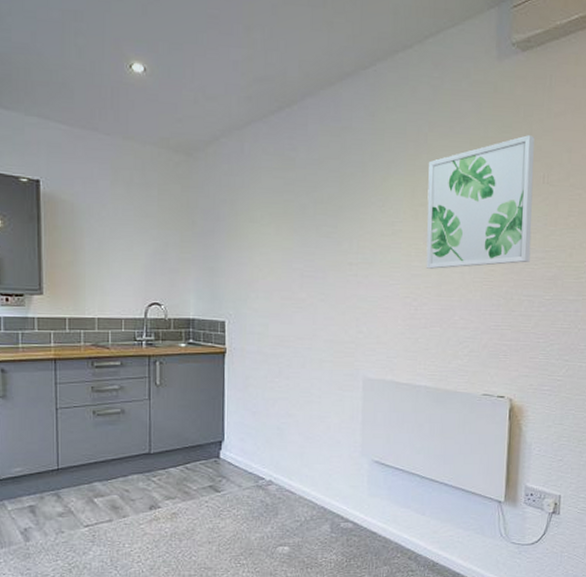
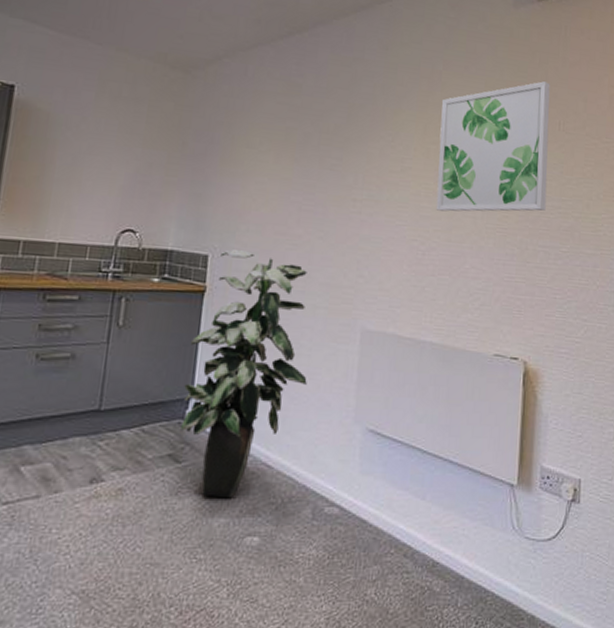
indoor plant: none [216,315,319,518] -> present [181,249,307,499]

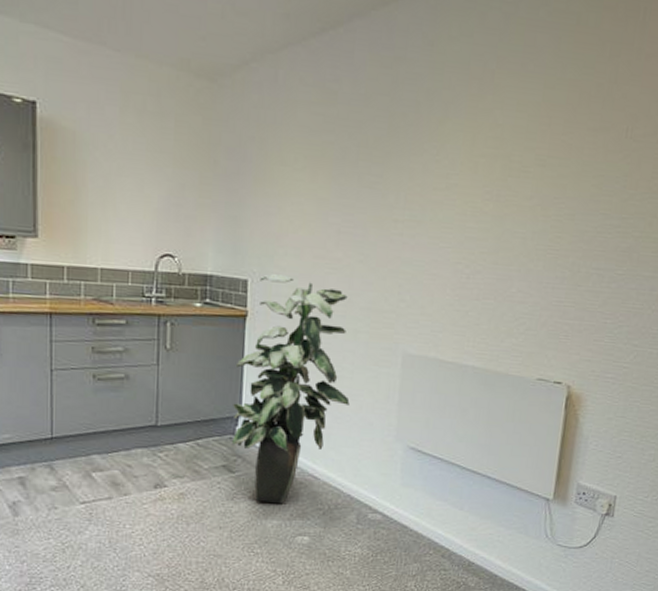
wall art: present [436,81,550,212] -> none [482,79,620,233]

